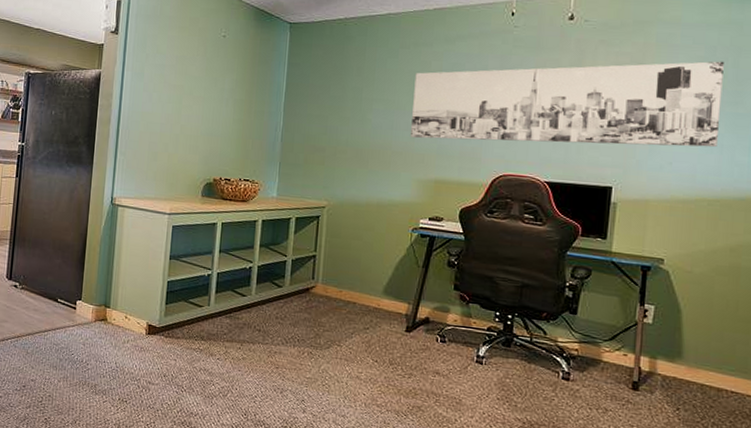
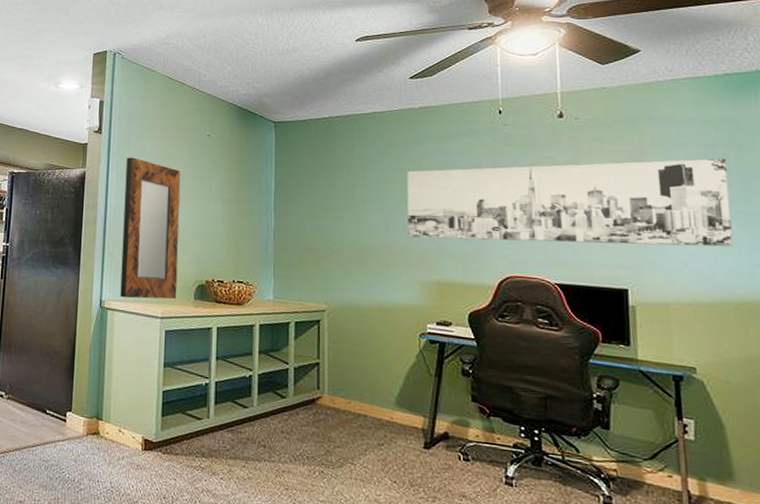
home mirror: none [131,58,195,197] -> present [120,157,181,300]

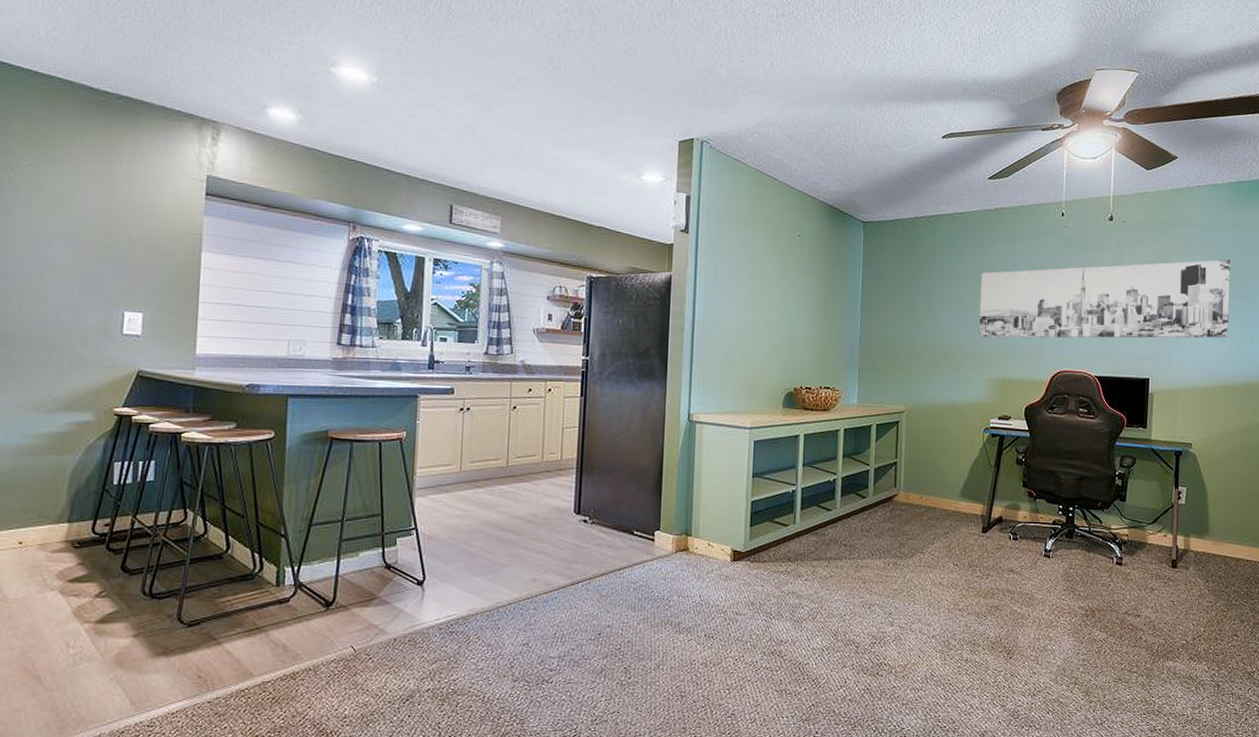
home mirror: present [120,157,181,300] -> none [709,259,771,410]

